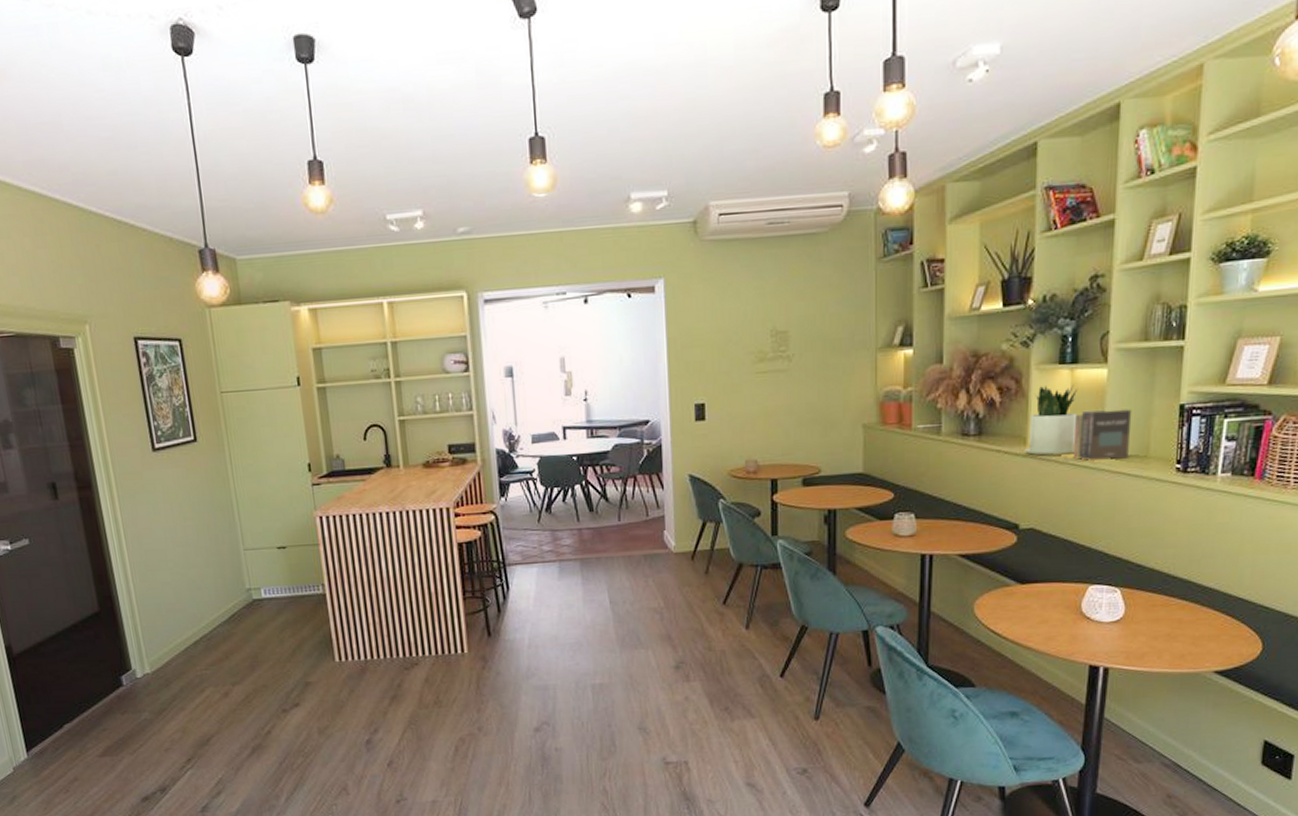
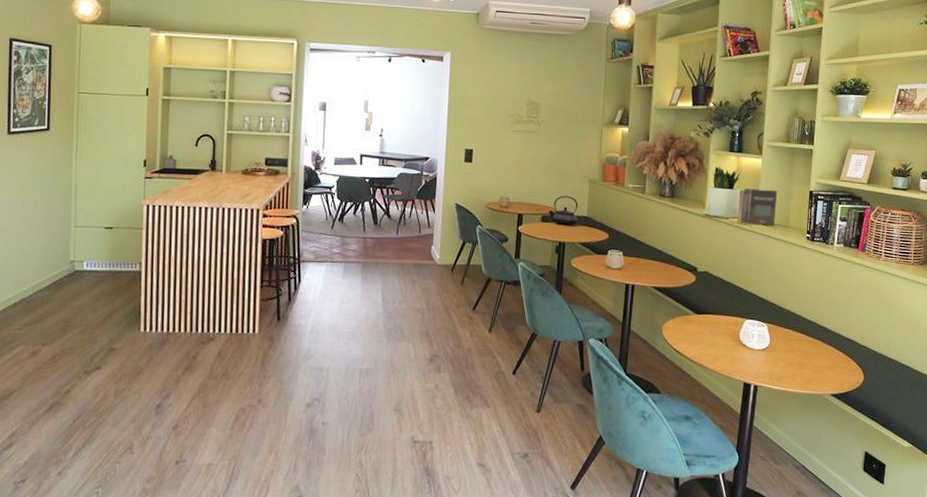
teapot: none [811,449,852,487] -> present [548,196,579,225]

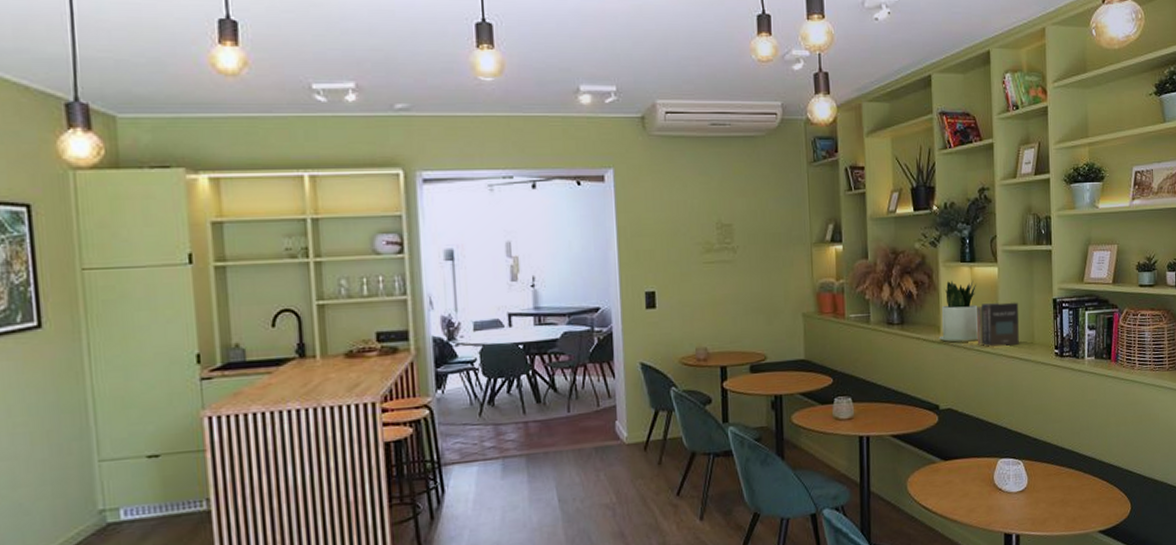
teapot: present [548,196,579,225] -> none [757,337,795,374]

